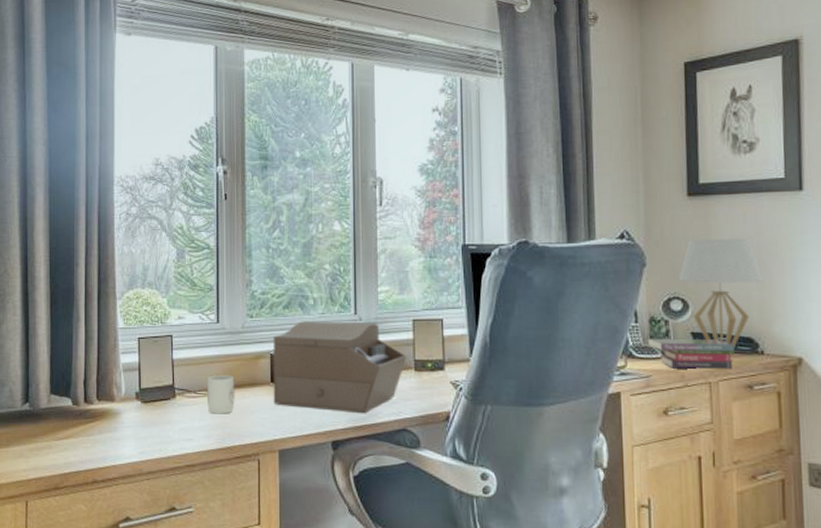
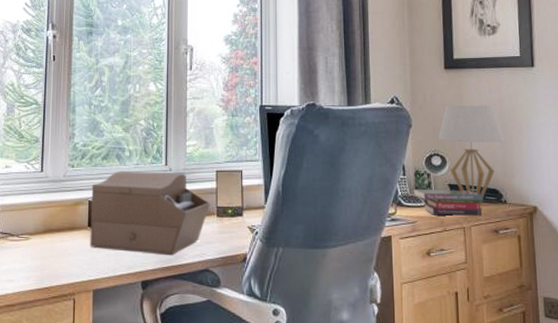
mug: present [206,375,235,414] -> none [28,220,55,257]

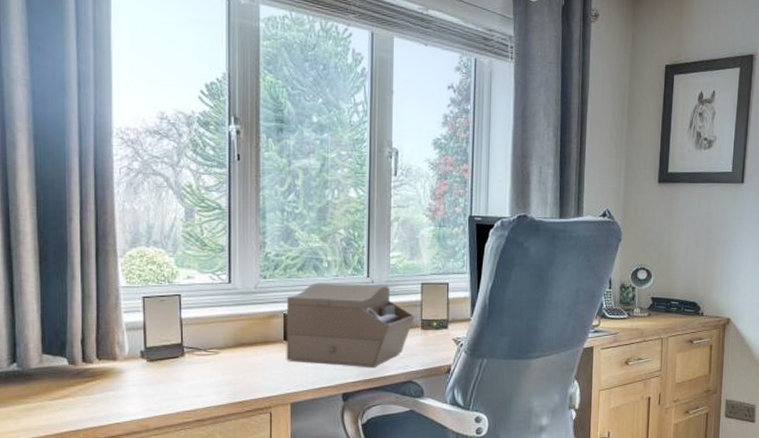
books: present [414,189,484,216] -> none [618,301,683,327]
table lamp: present [437,105,505,210] -> none [645,220,708,322]

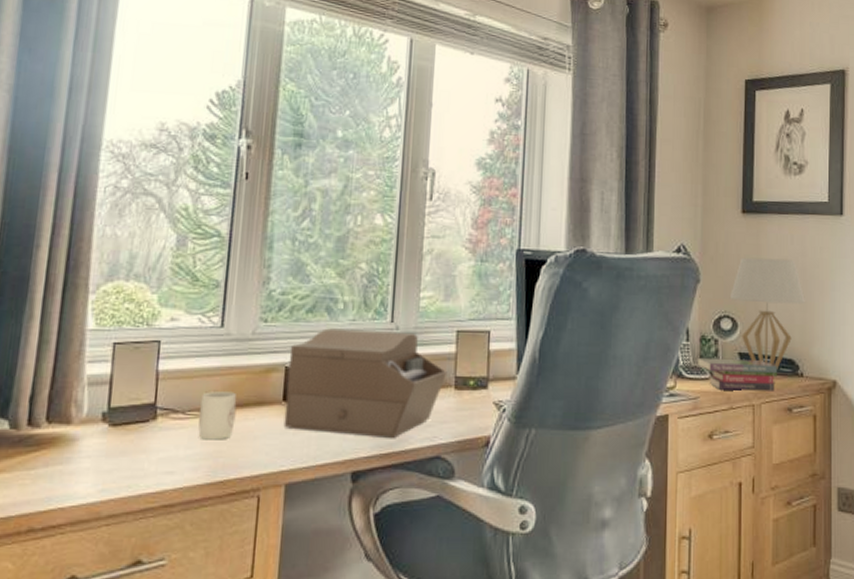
mug: none [217,334,247,371] -> present [198,391,237,440]
books: none [618,301,683,327] -> present [698,357,778,391]
table lamp: none [645,220,708,322] -> present [729,257,805,384]

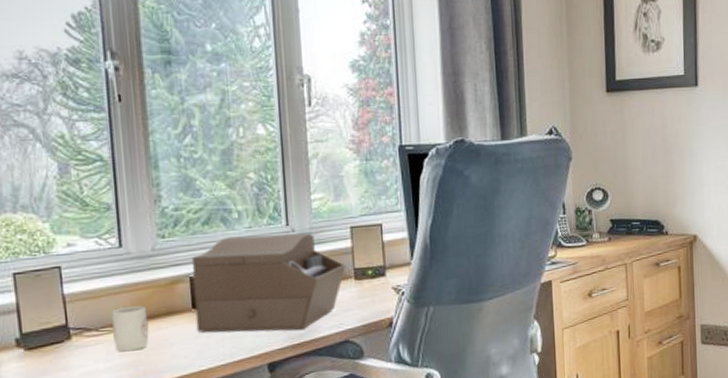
books: present [698,357,778,391] -> none [575,224,646,254]
table lamp: present [729,257,805,384] -> none [599,131,667,244]

